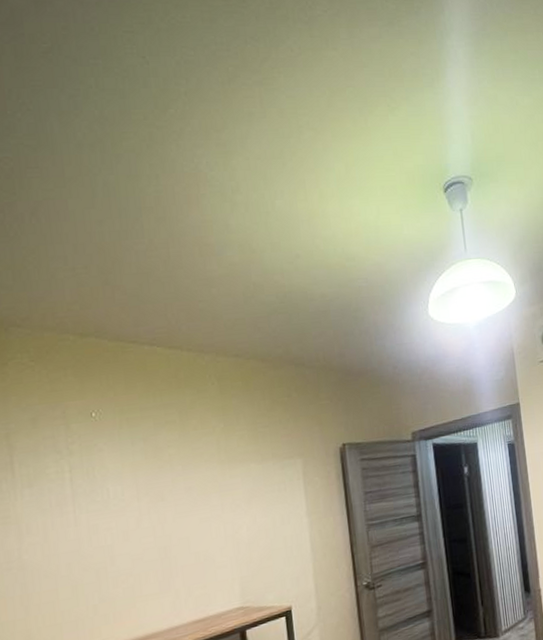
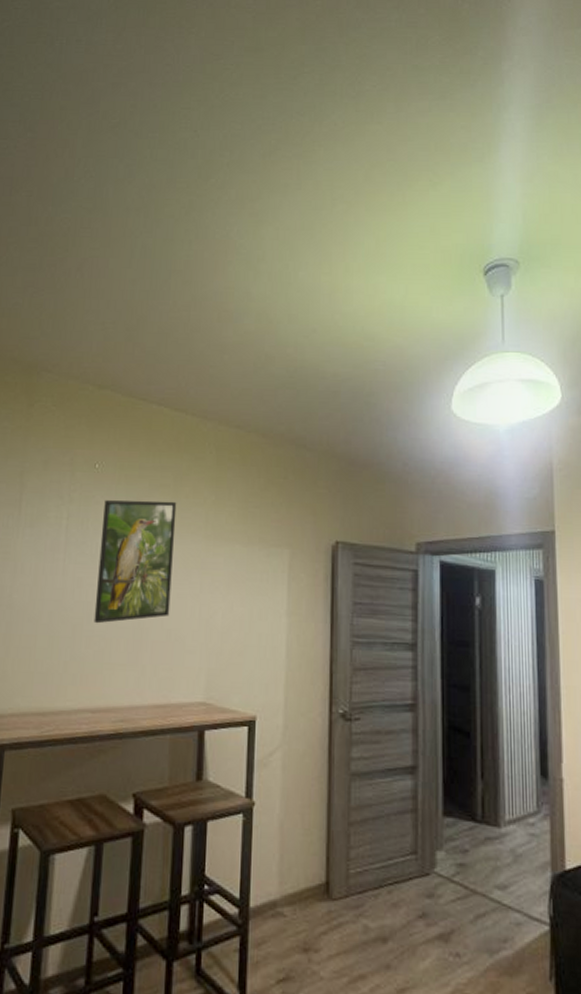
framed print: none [108,435,195,564] -> present [94,500,177,624]

